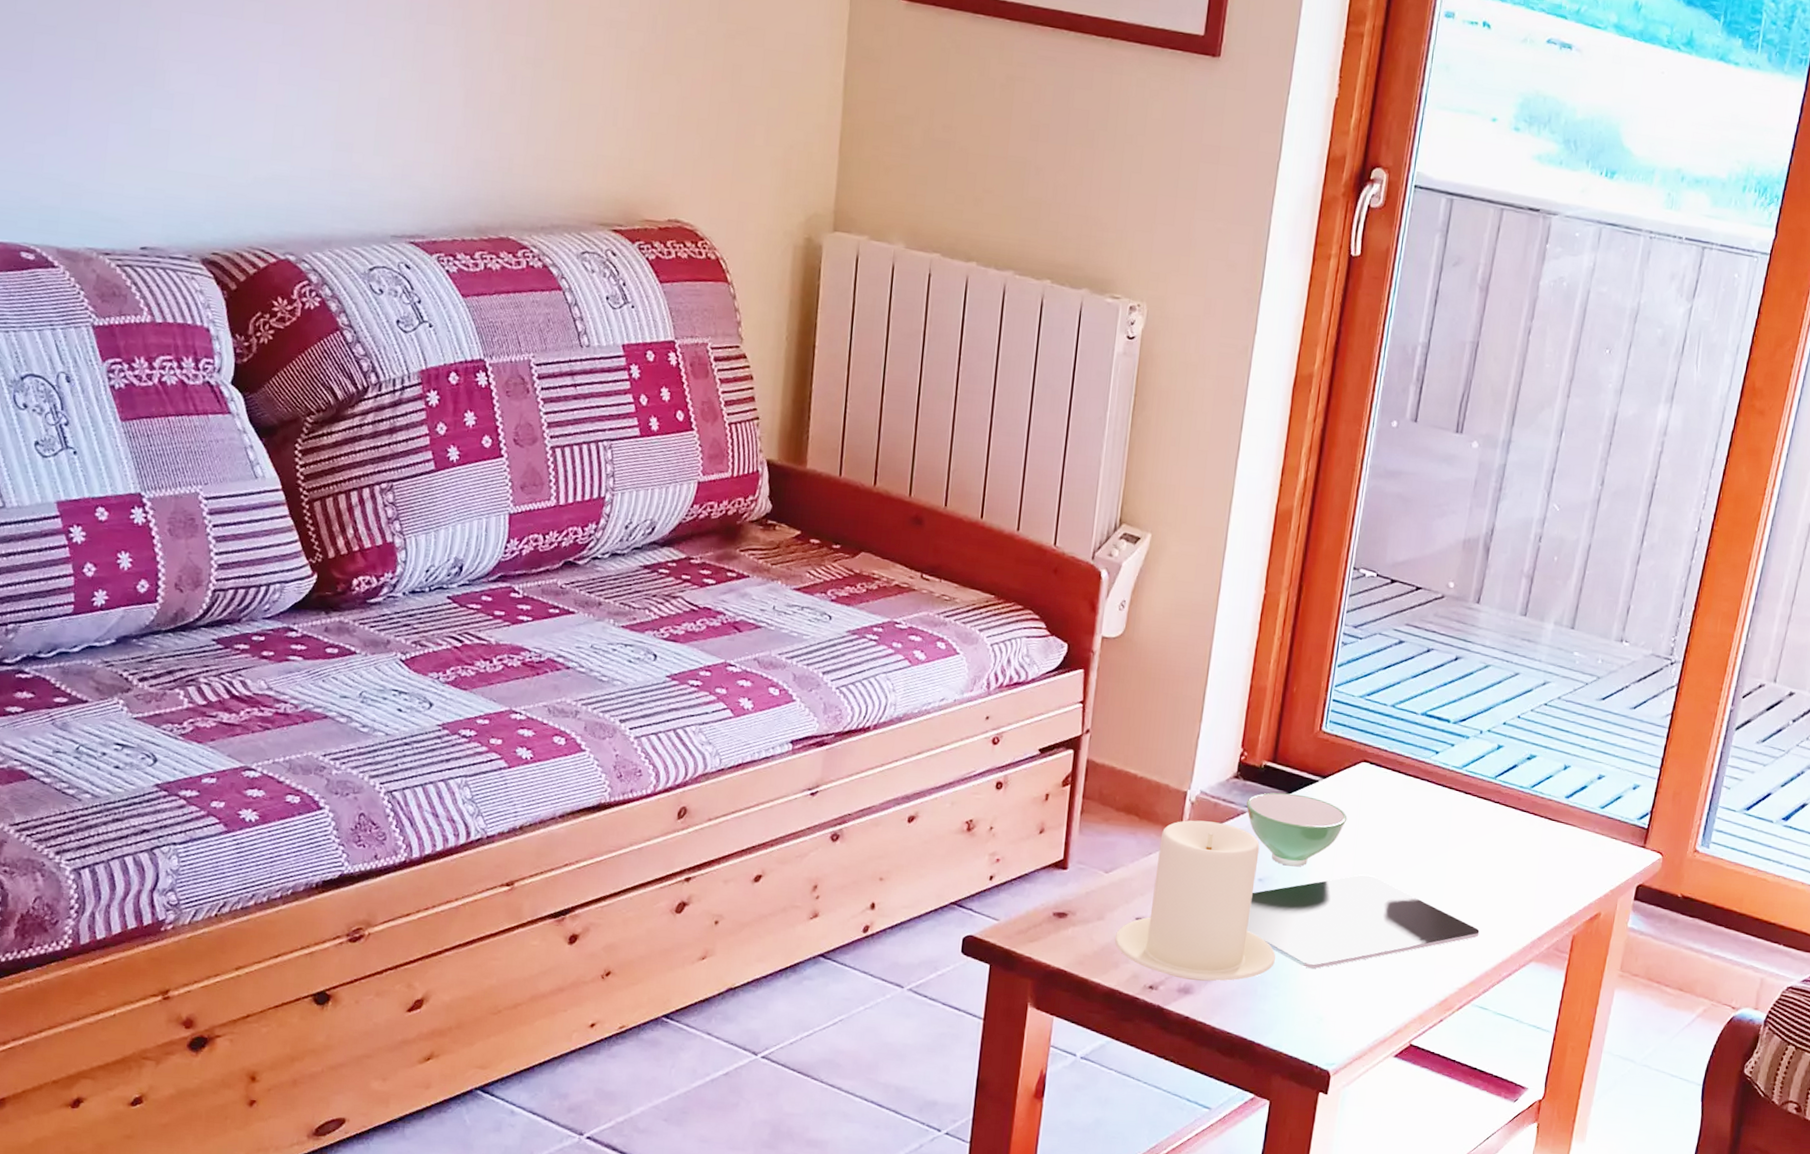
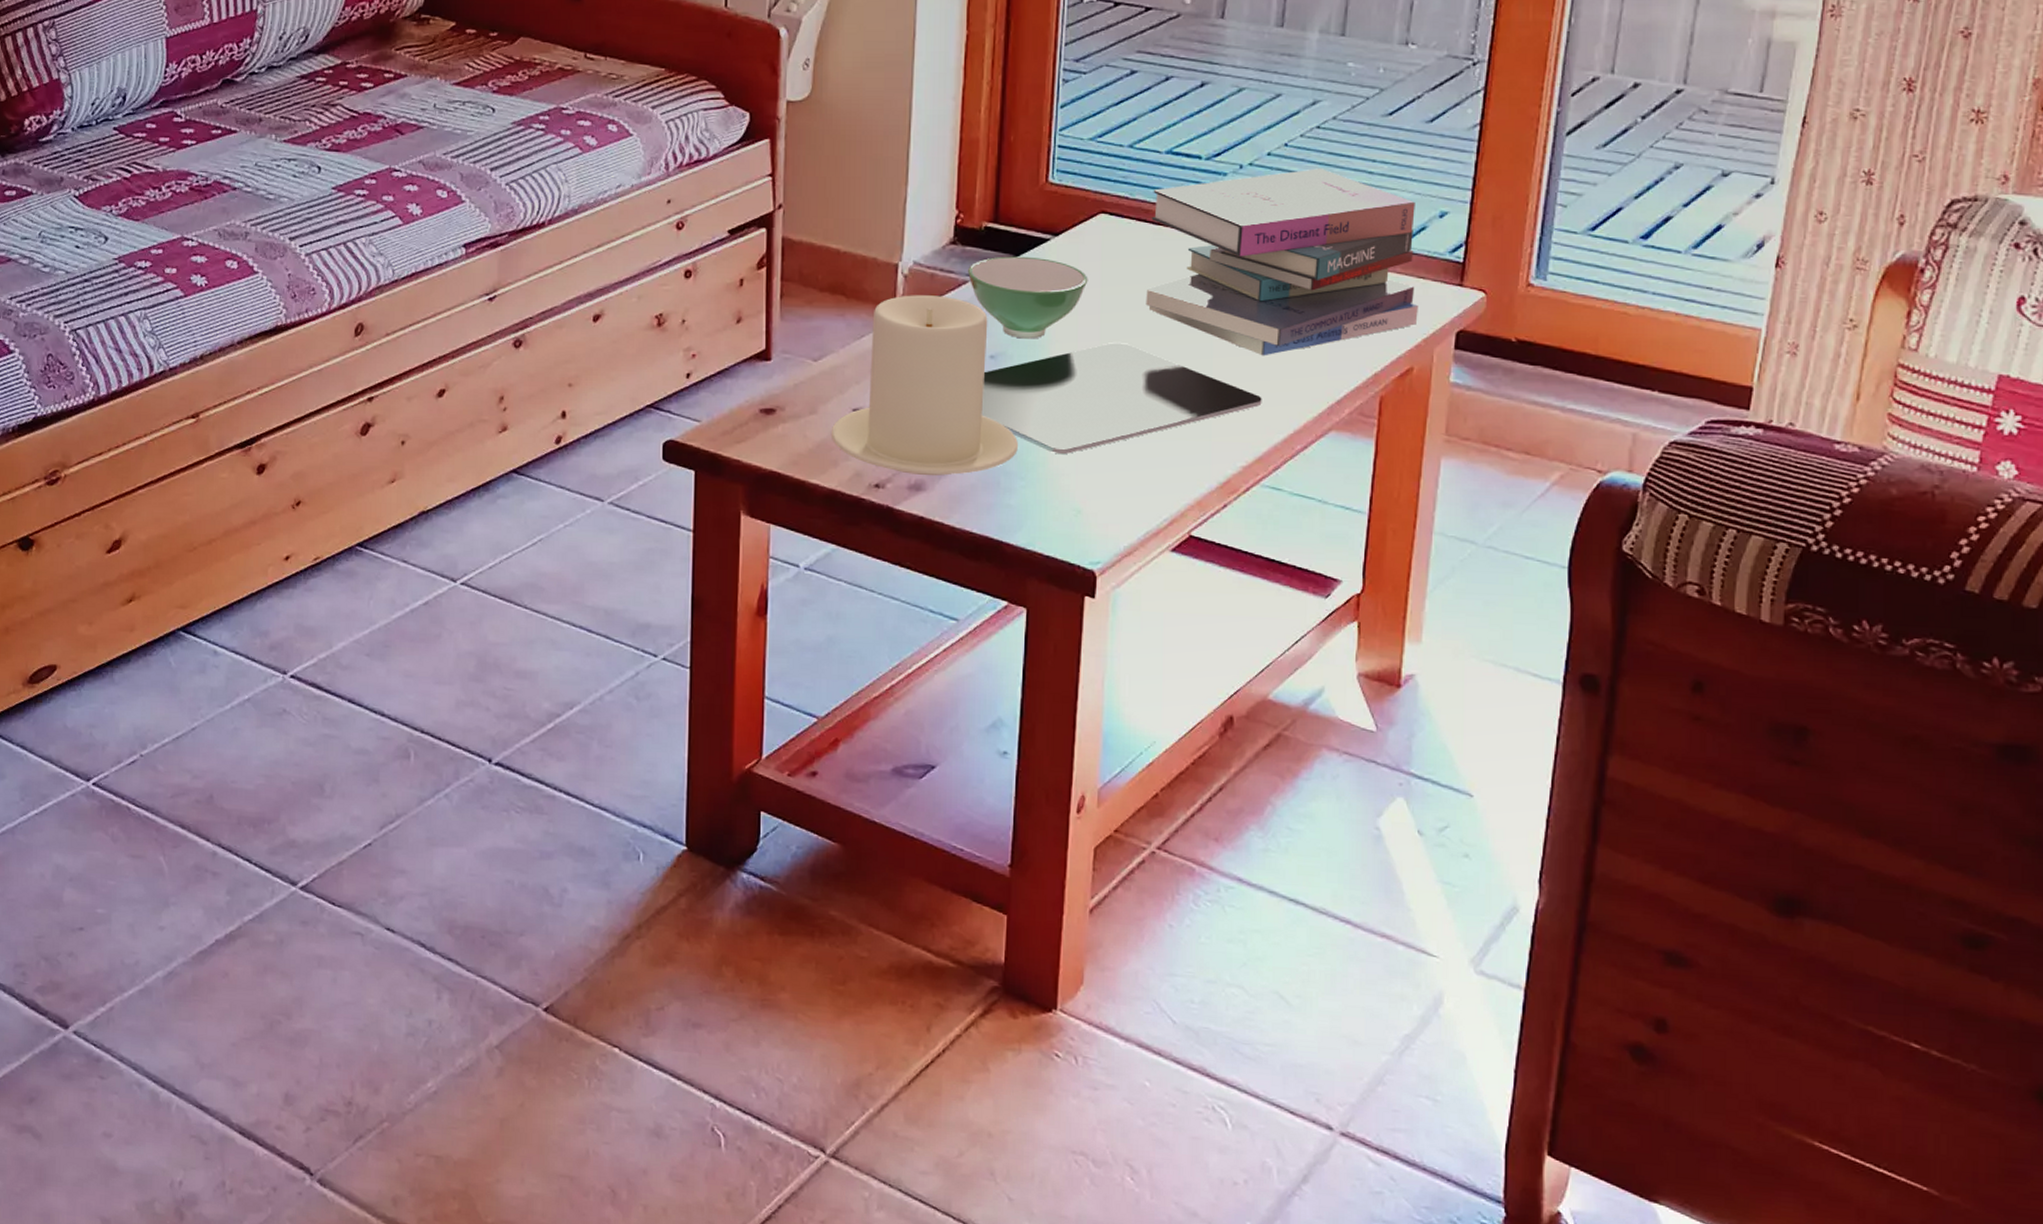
books: none [1392,739,1615,896] -> present [1145,168,1418,356]

